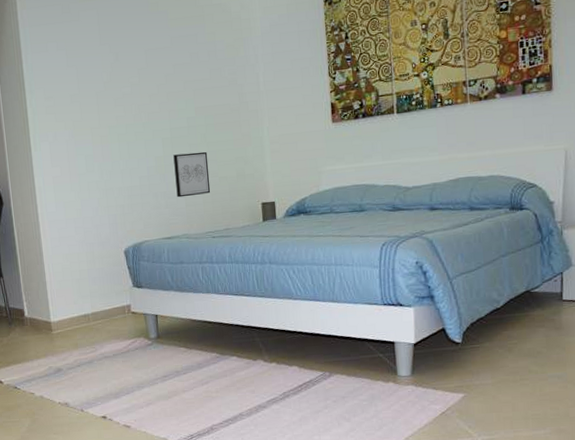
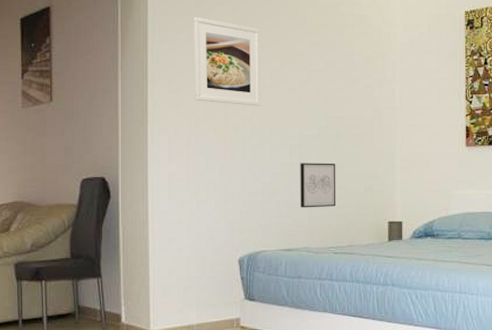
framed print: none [61,25,132,106] -> present [193,17,261,106]

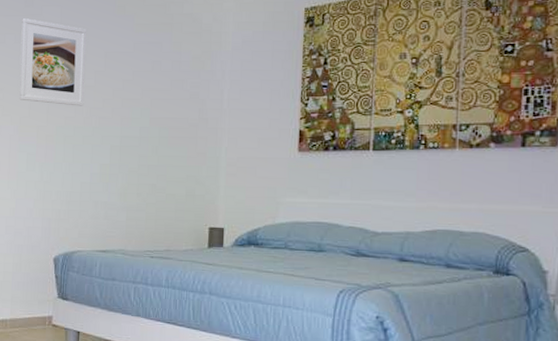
wall art: present [300,163,336,208] -> none [118,164,157,210]

